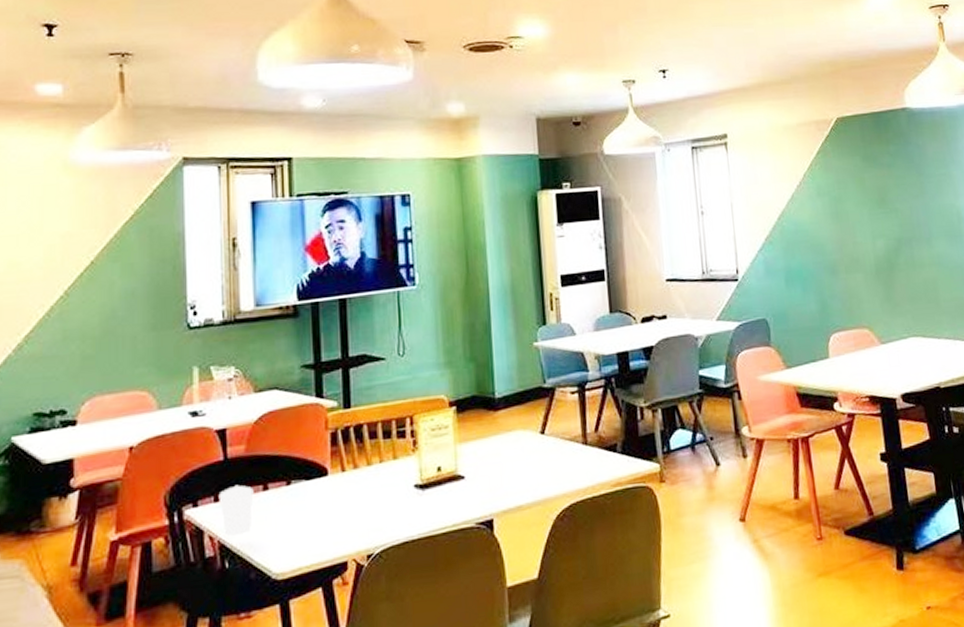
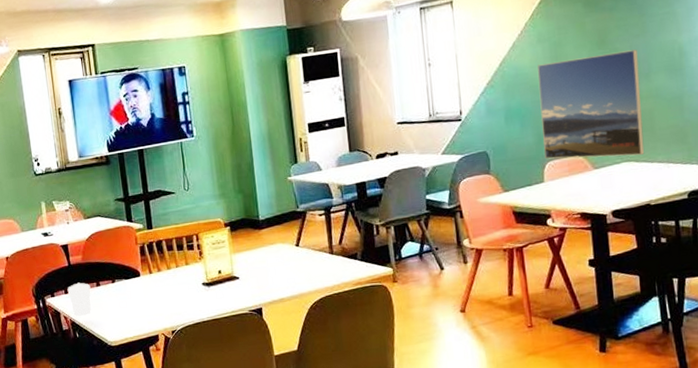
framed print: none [818,211,931,331] -> present [537,49,645,159]

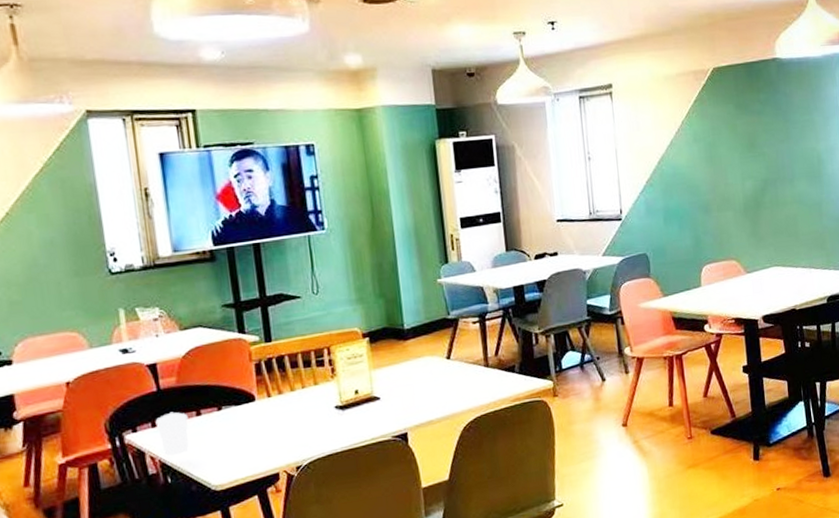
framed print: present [537,49,645,159] -> none [694,155,790,263]

